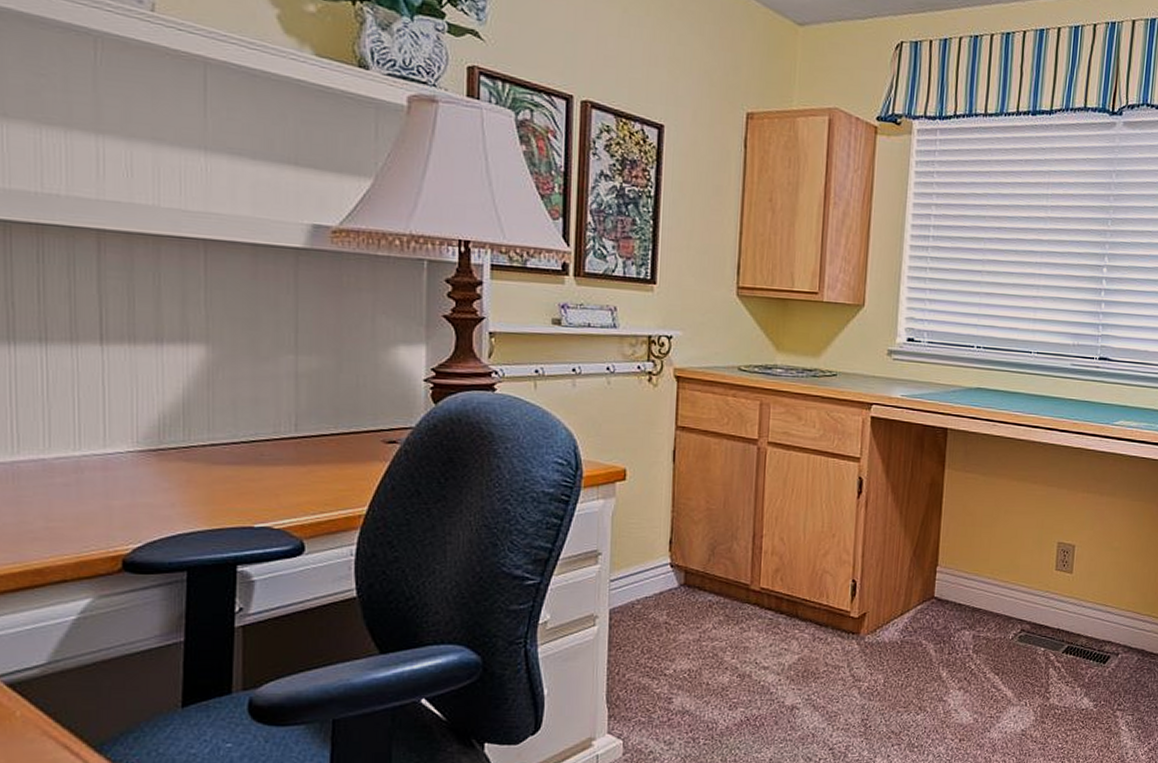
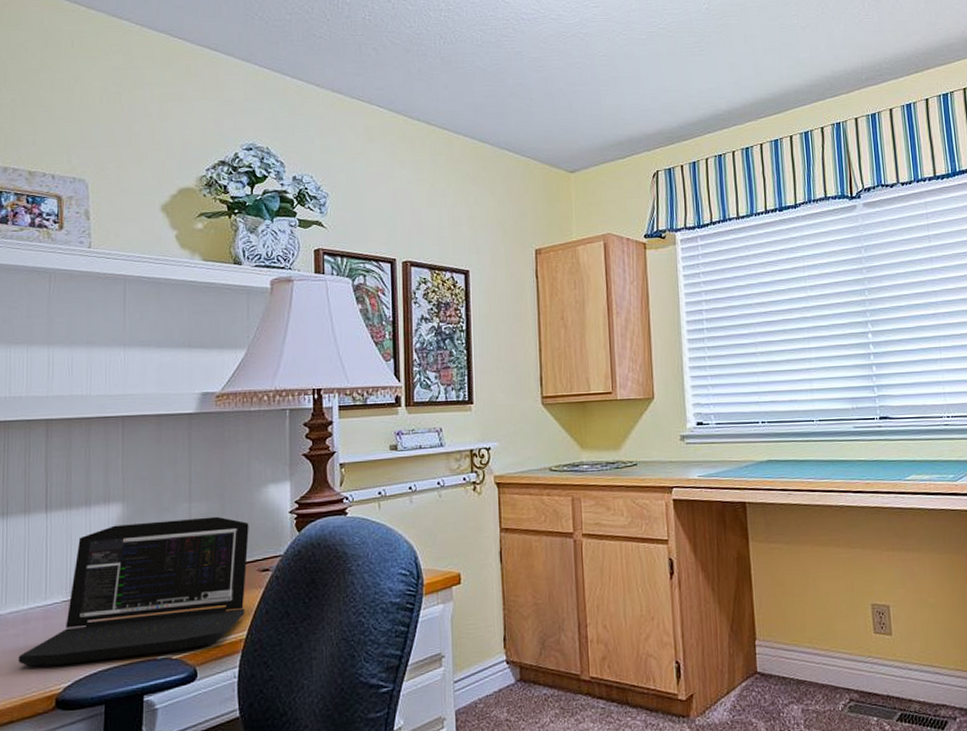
laptop: none [69,370,373,524] -> present [18,516,249,667]

